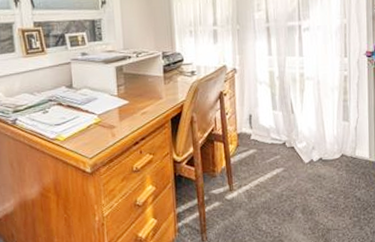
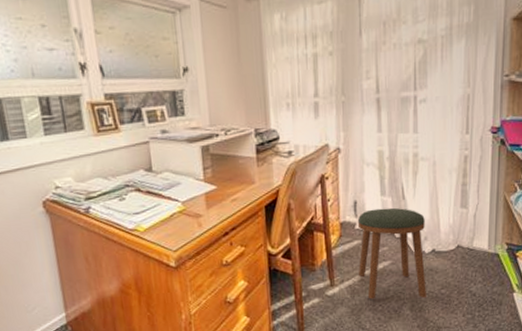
stool: none [253,120,316,203] -> present [357,207,426,299]

